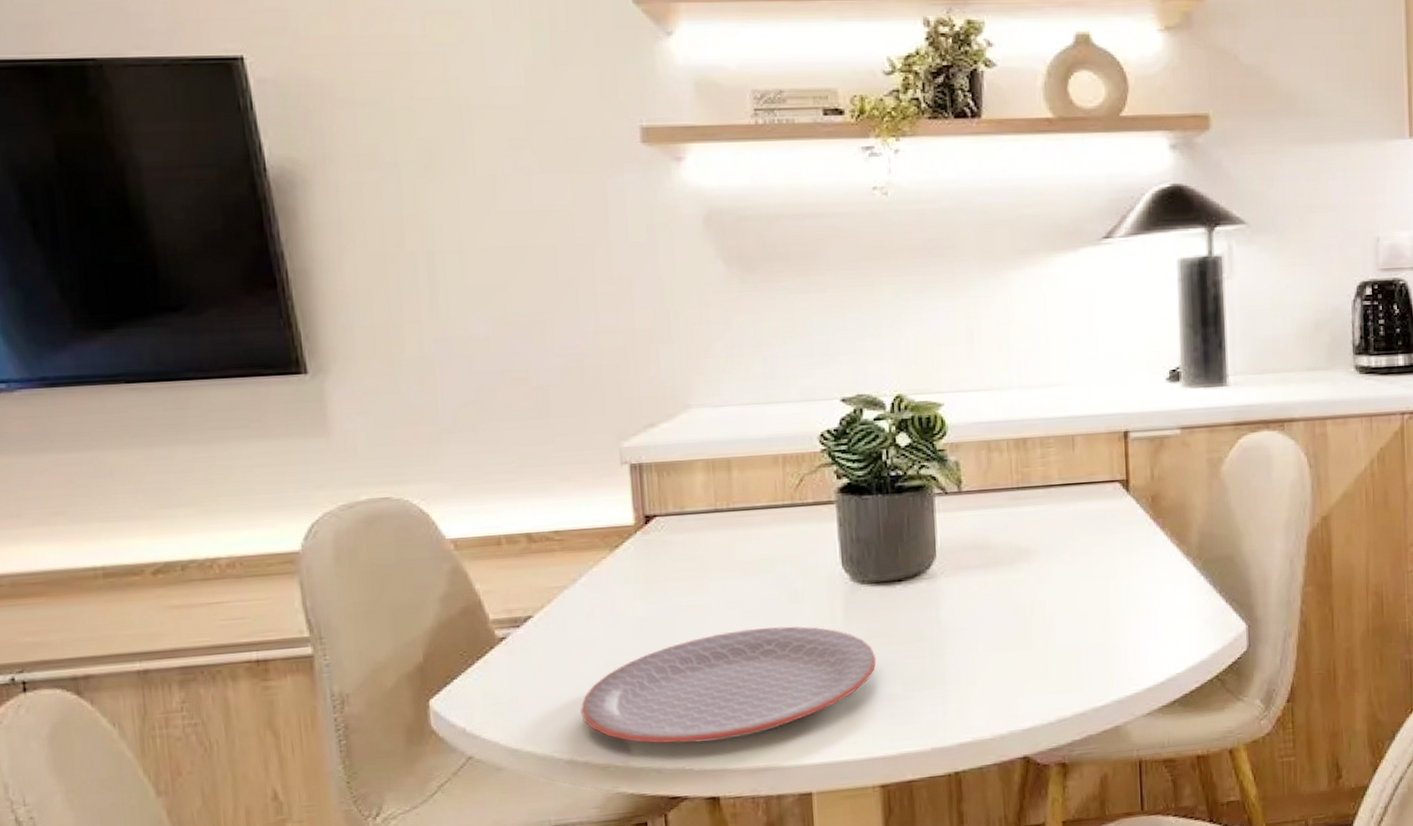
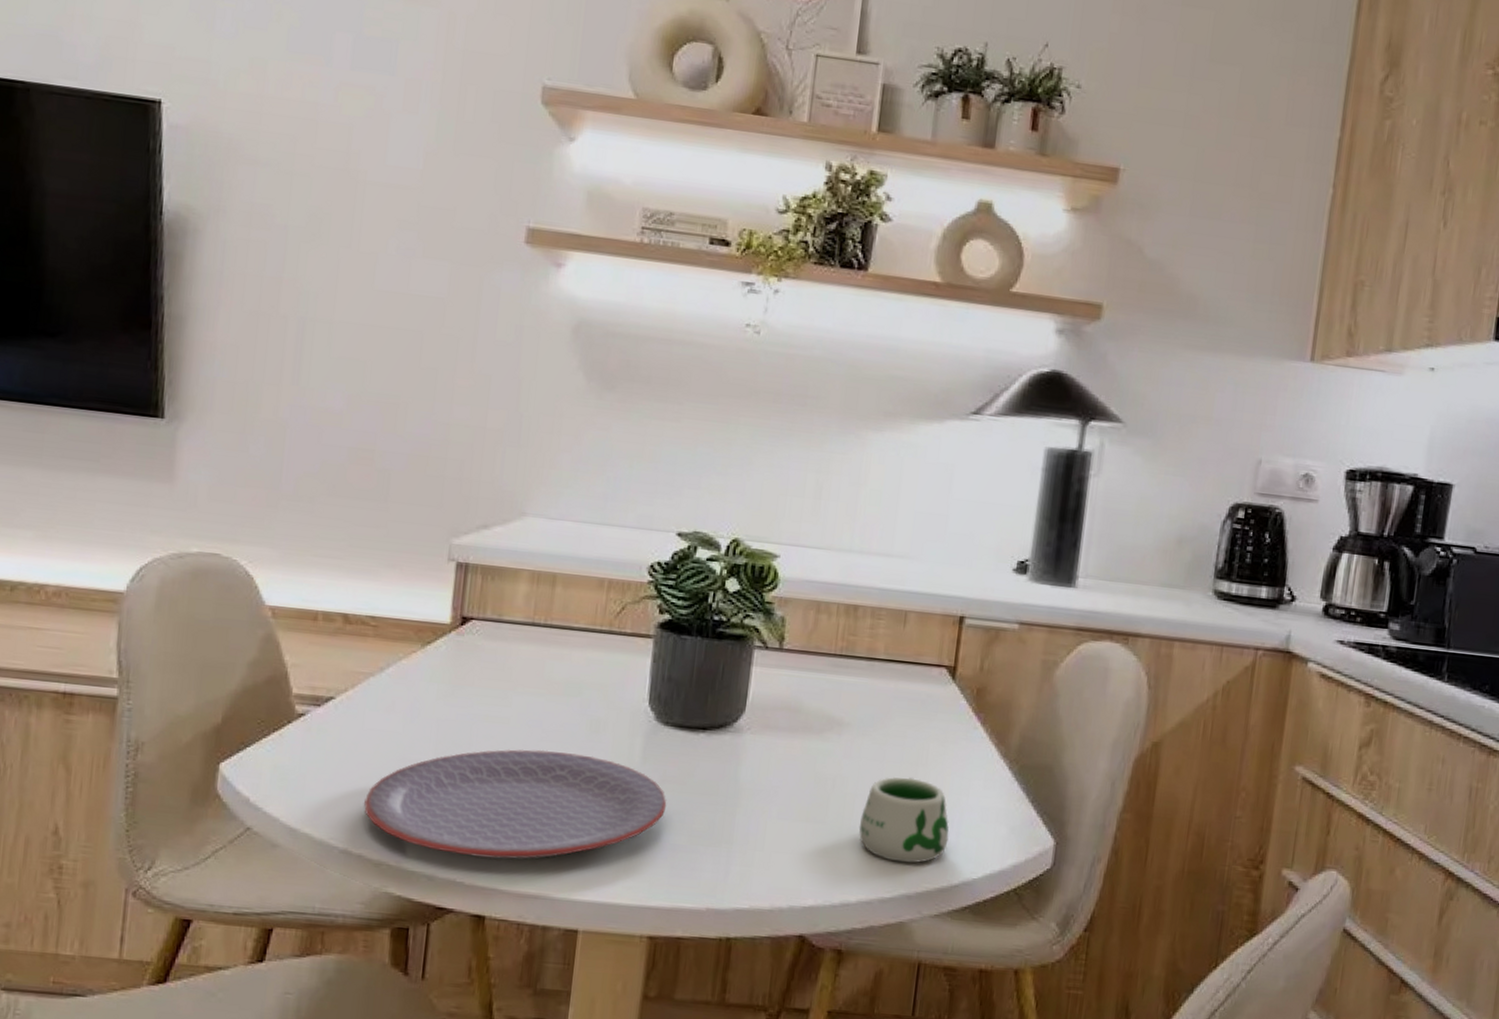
mug: none [1062,590,1148,671] -> present [859,776,949,863]

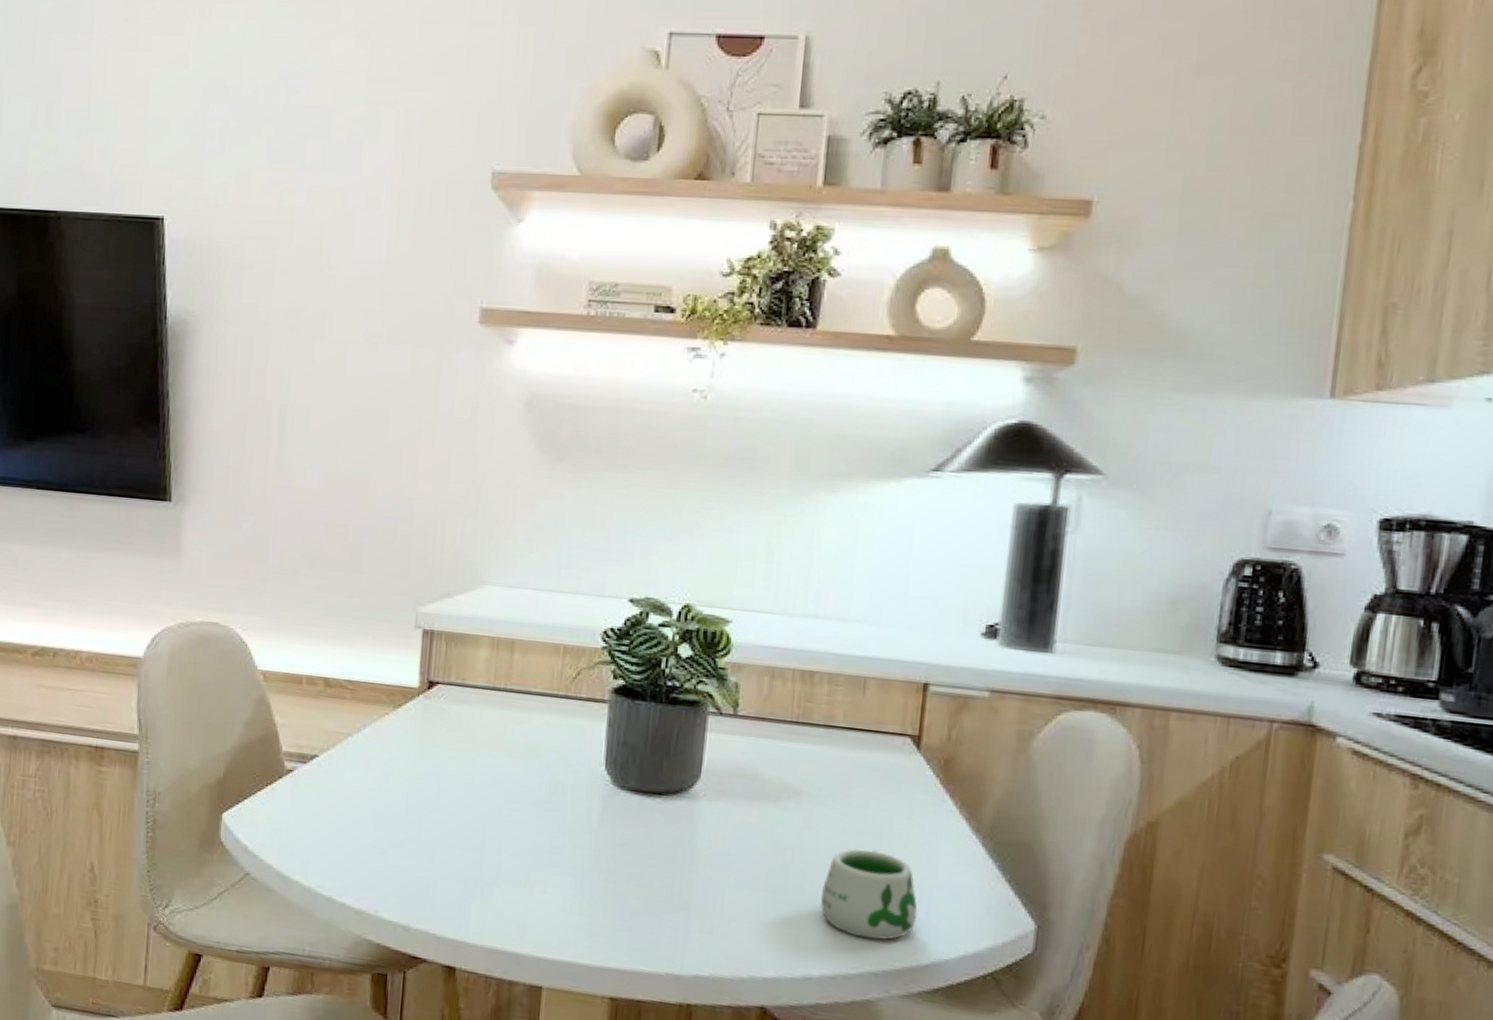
plate: present [363,749,667,860] -> none [345,809,625,916]

